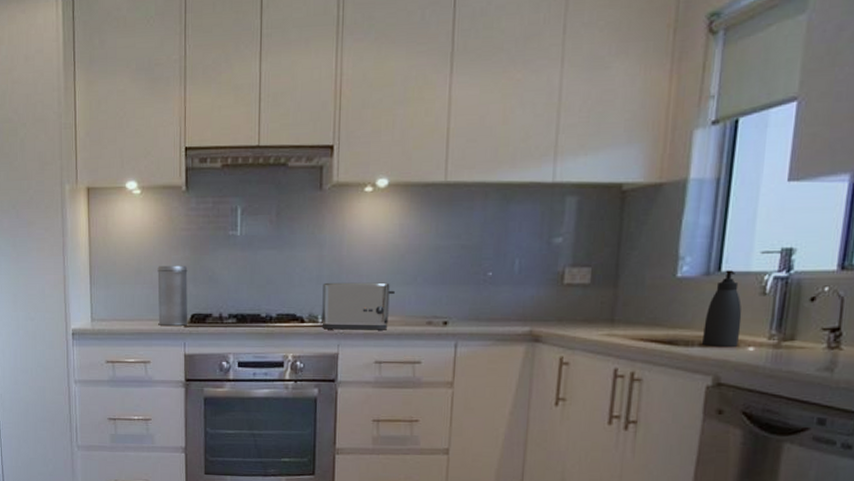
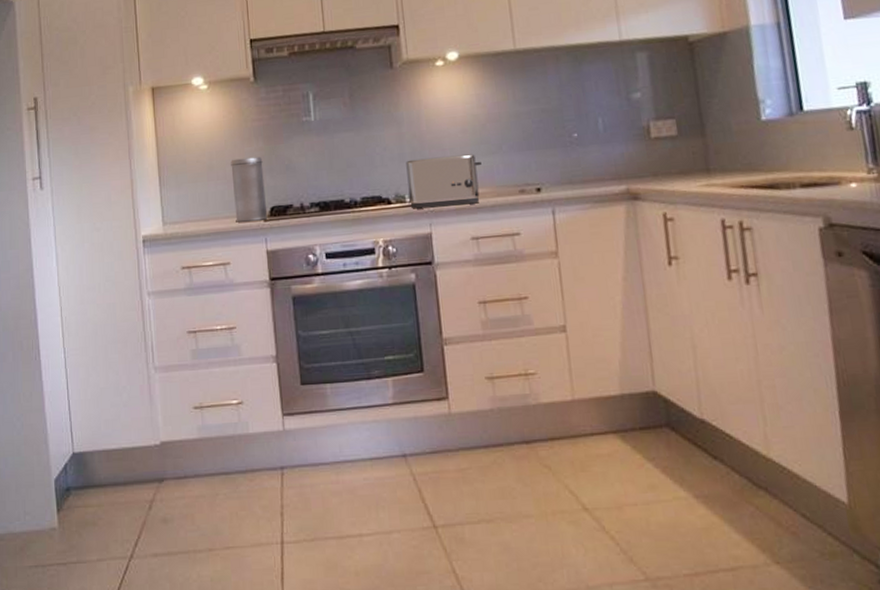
soap dispenser: present [701,270,742,348] -> none [799,108,840,188]

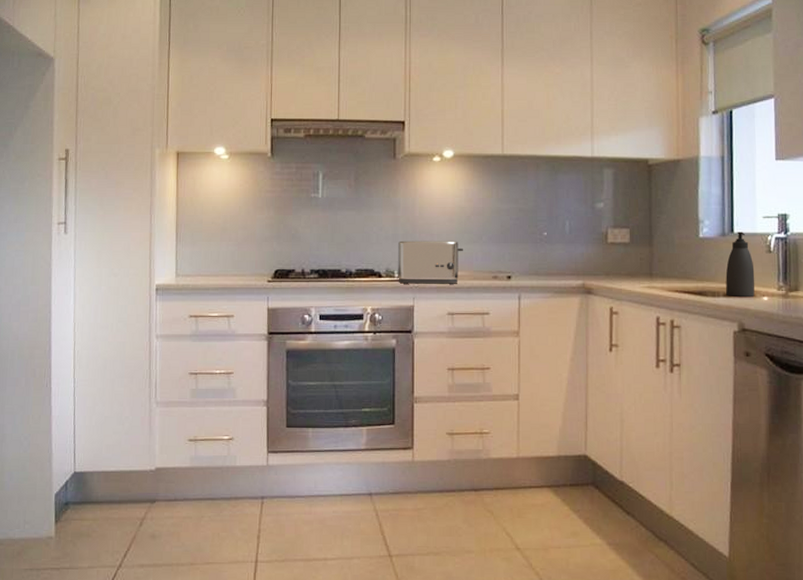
canister: present [231,156,268,223] -> none [242,224,272,282]
soap dispenser: none [799,108,840,188] -> present [725,232,755,298]

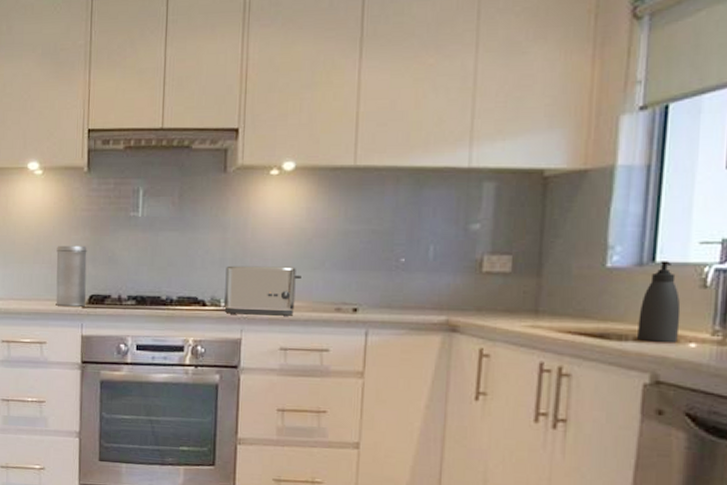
canister: none [242,224,272,282] -> present [55,245,87,307]

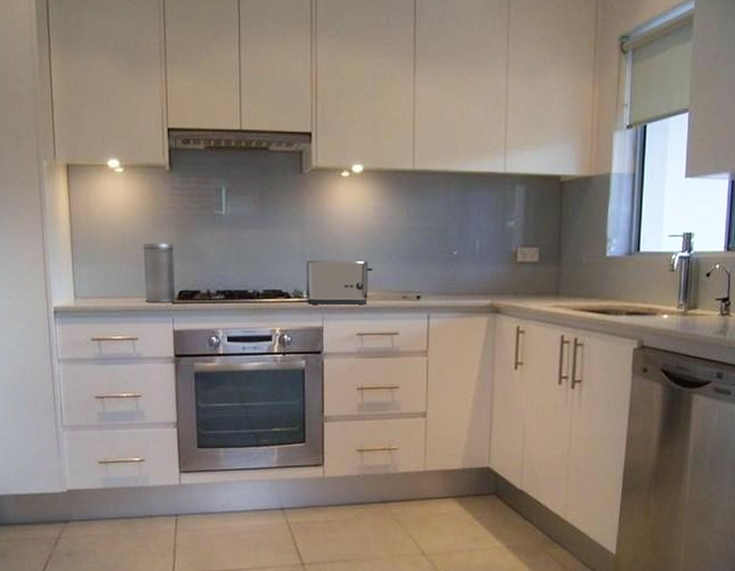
soap dispenser: present [636,261,681,344] -> none [628,251,657,316]

